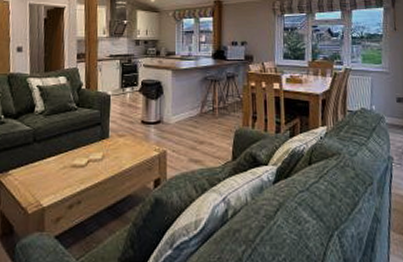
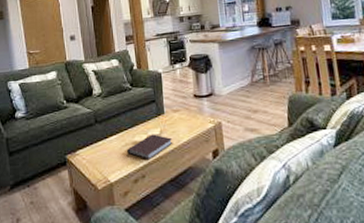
notebook: none [65,158,115,186] -> present [127,134,173,161]

